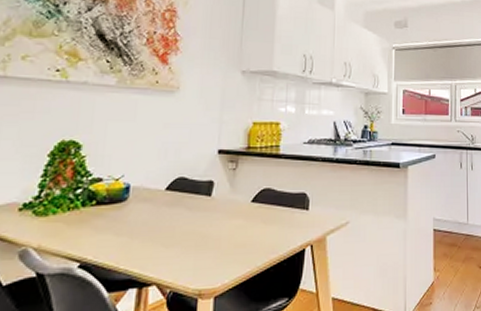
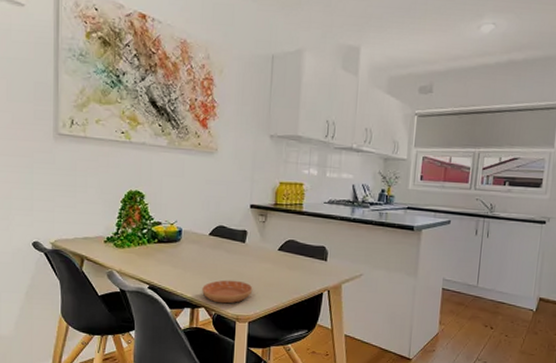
saucer: none [154,244,221,277] -> present [202,280,253,304]

